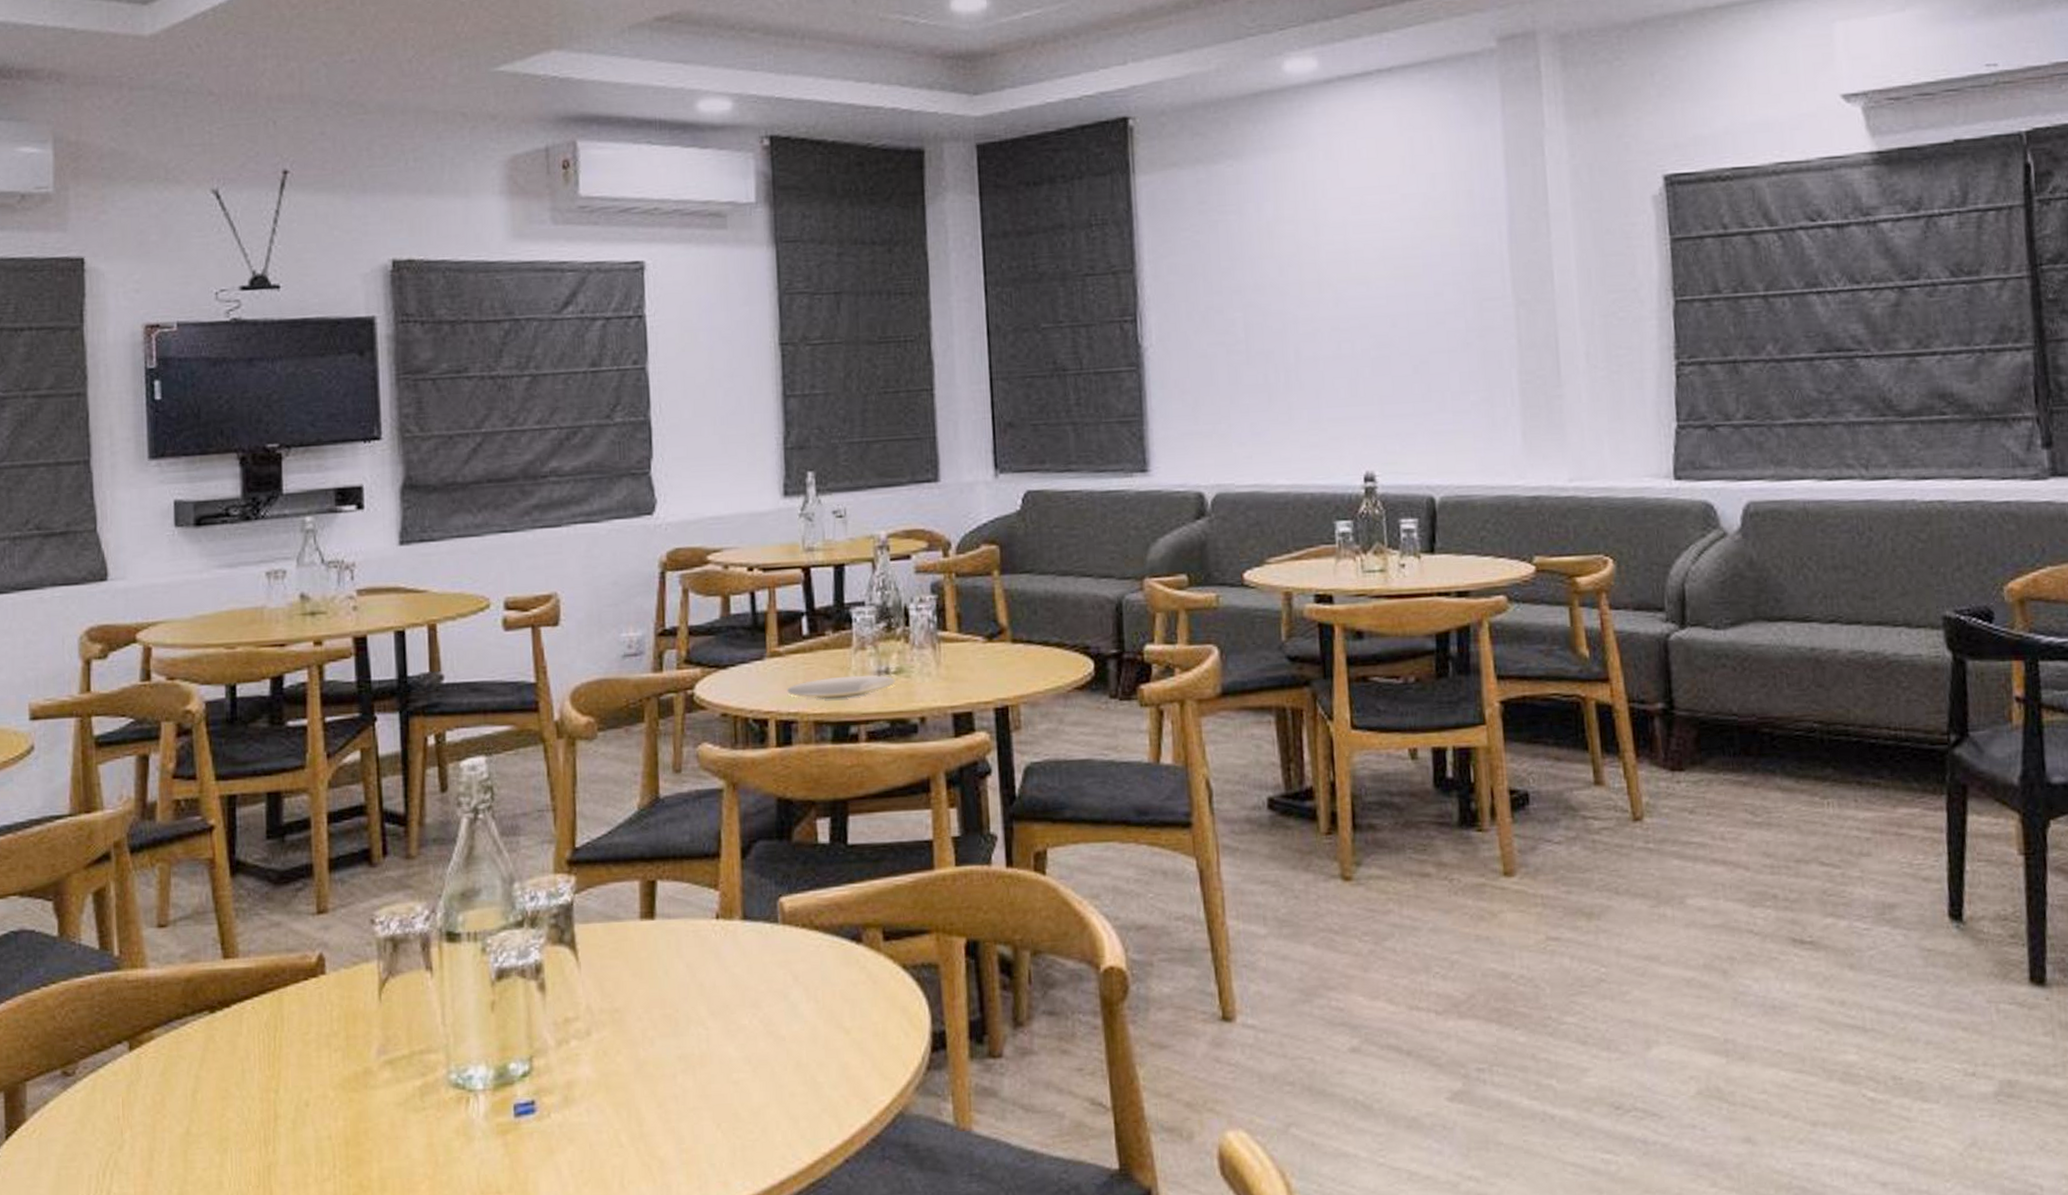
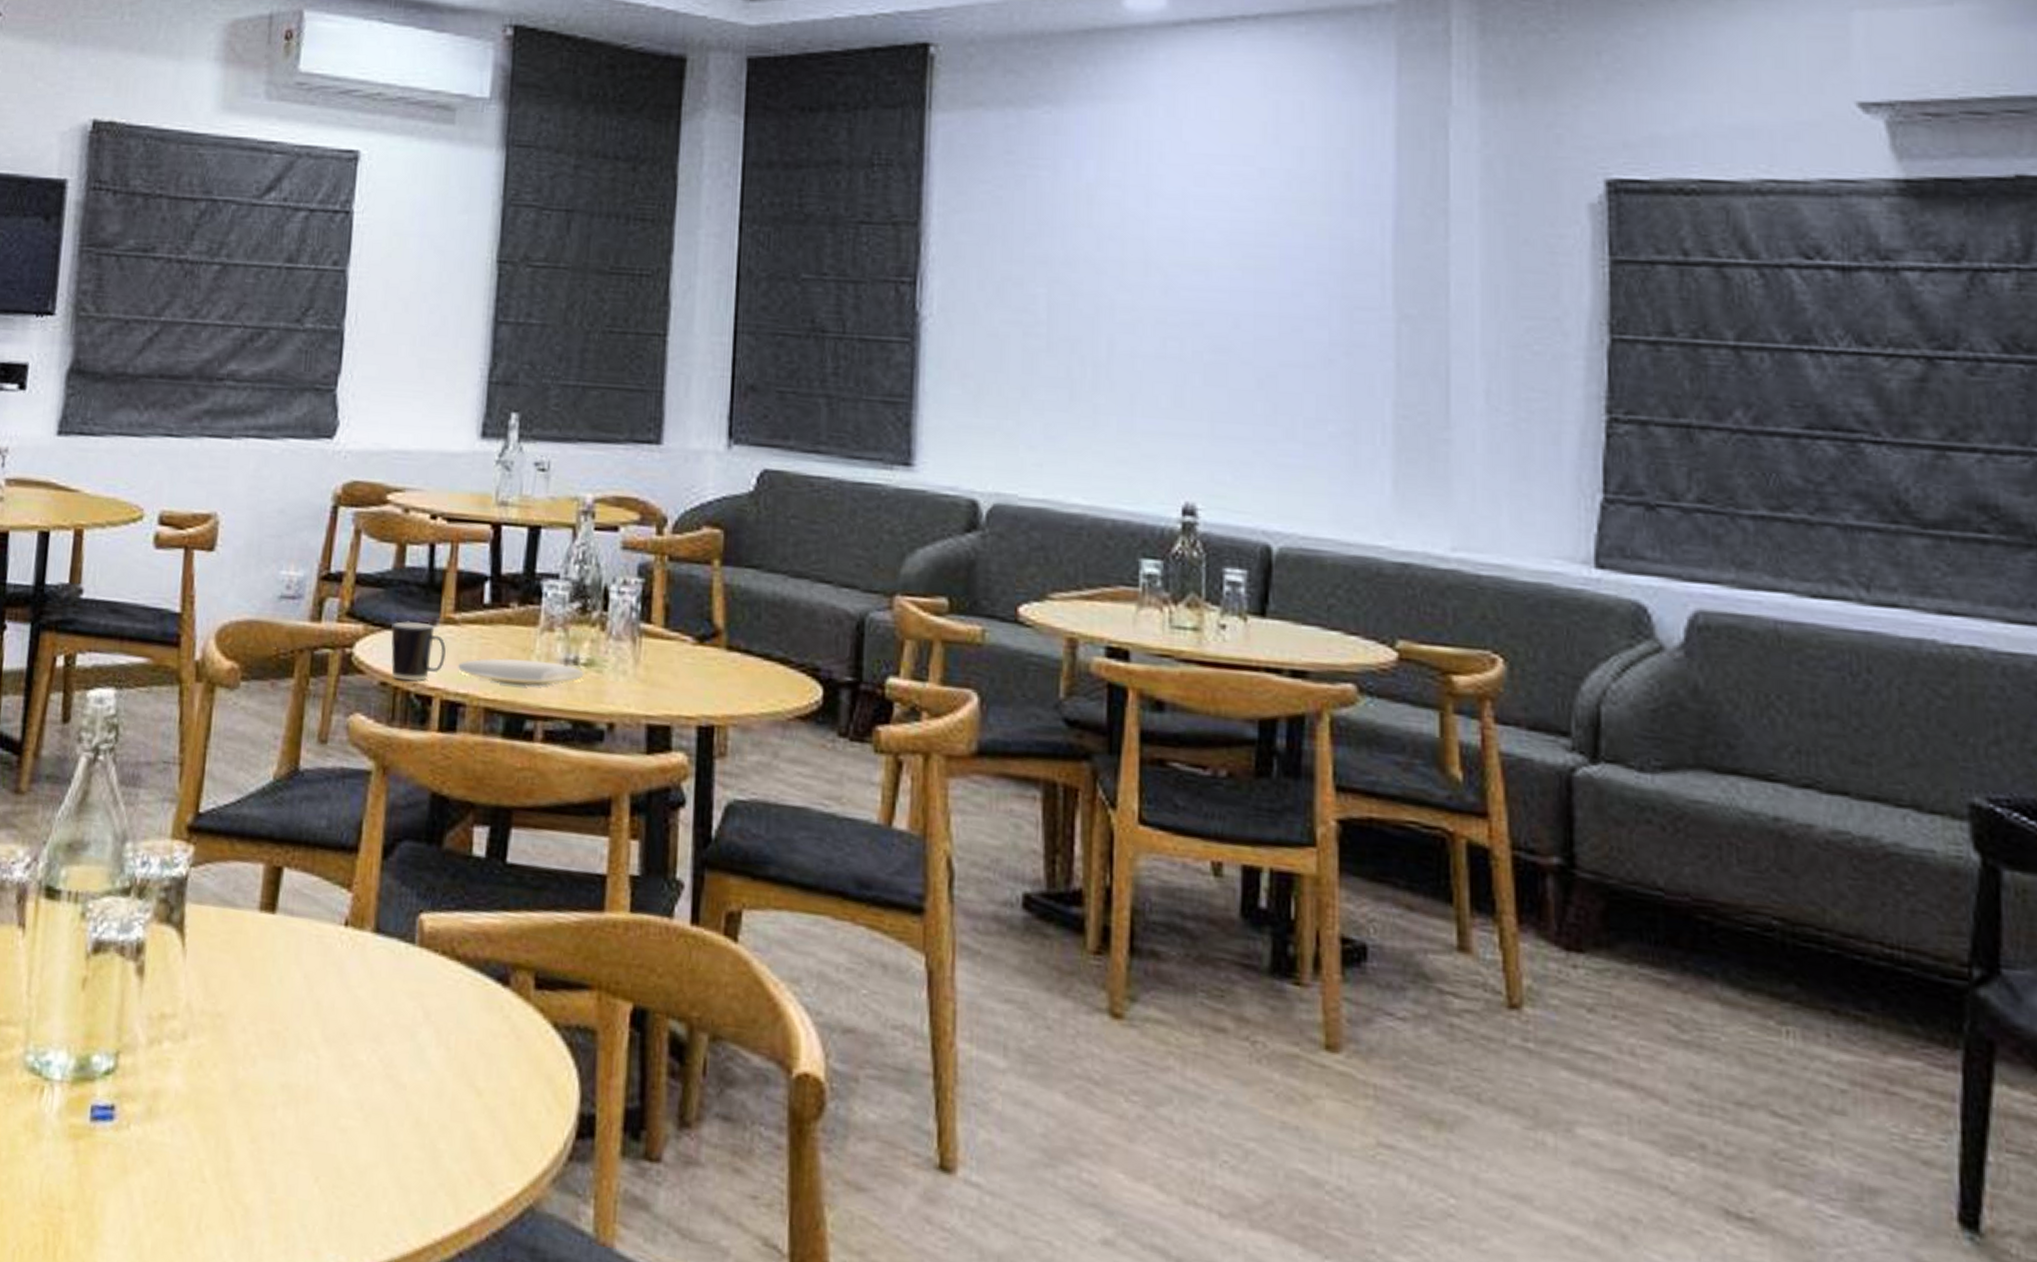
mug: none [725,658,776,710] -> present [391,620,446,681]

